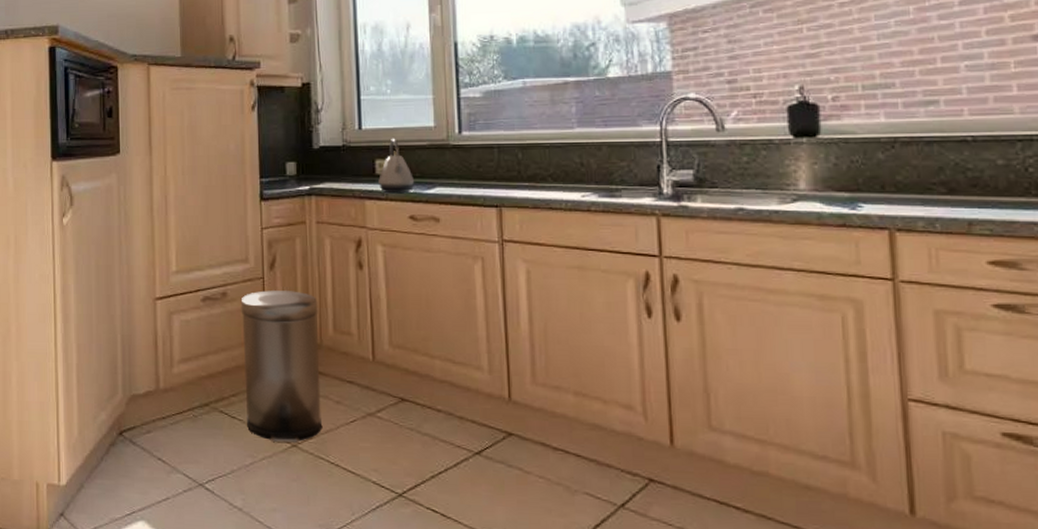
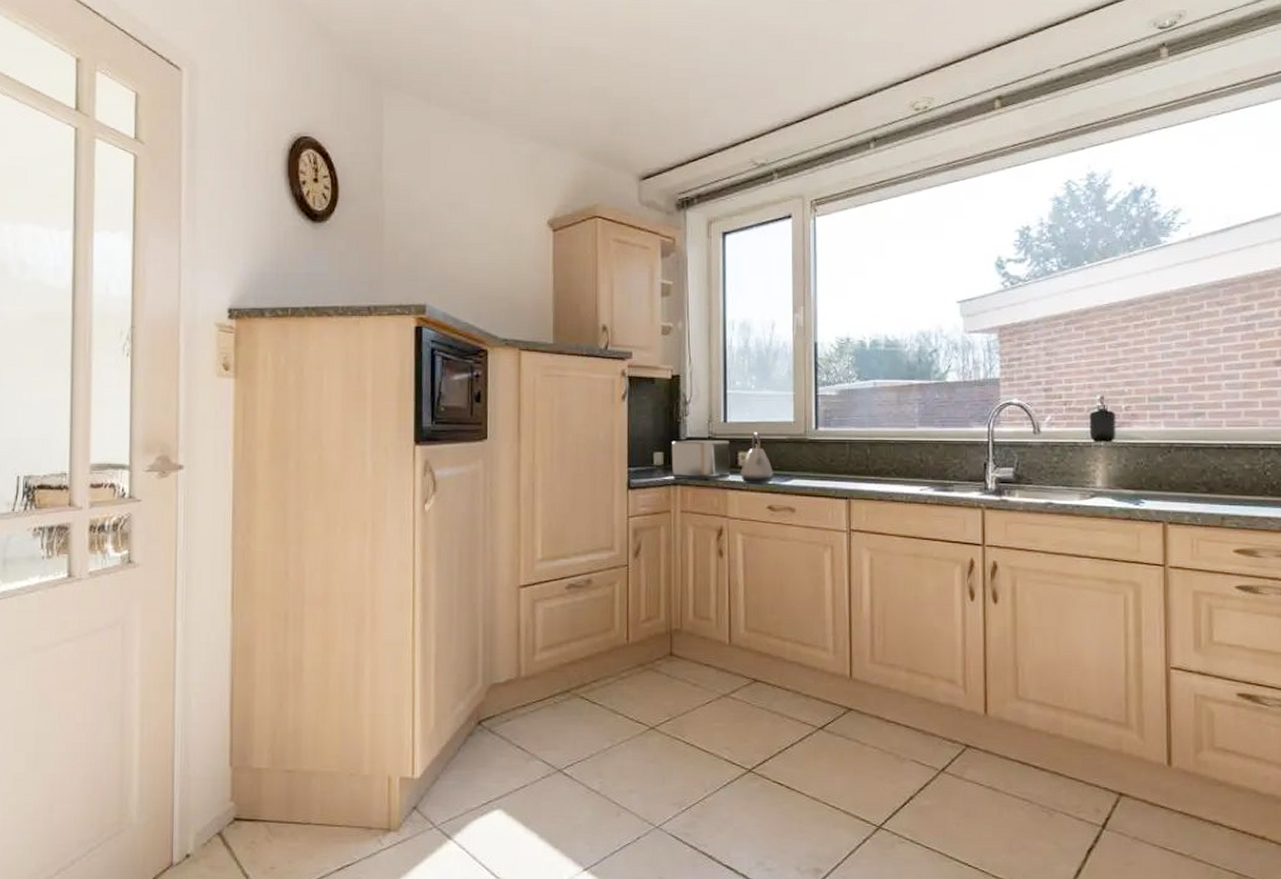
pedal bin: present [240,290,321,444] -> none [605,578,680,726]
toaster: none [304,148,368,190] -> present [671,439,731,481]

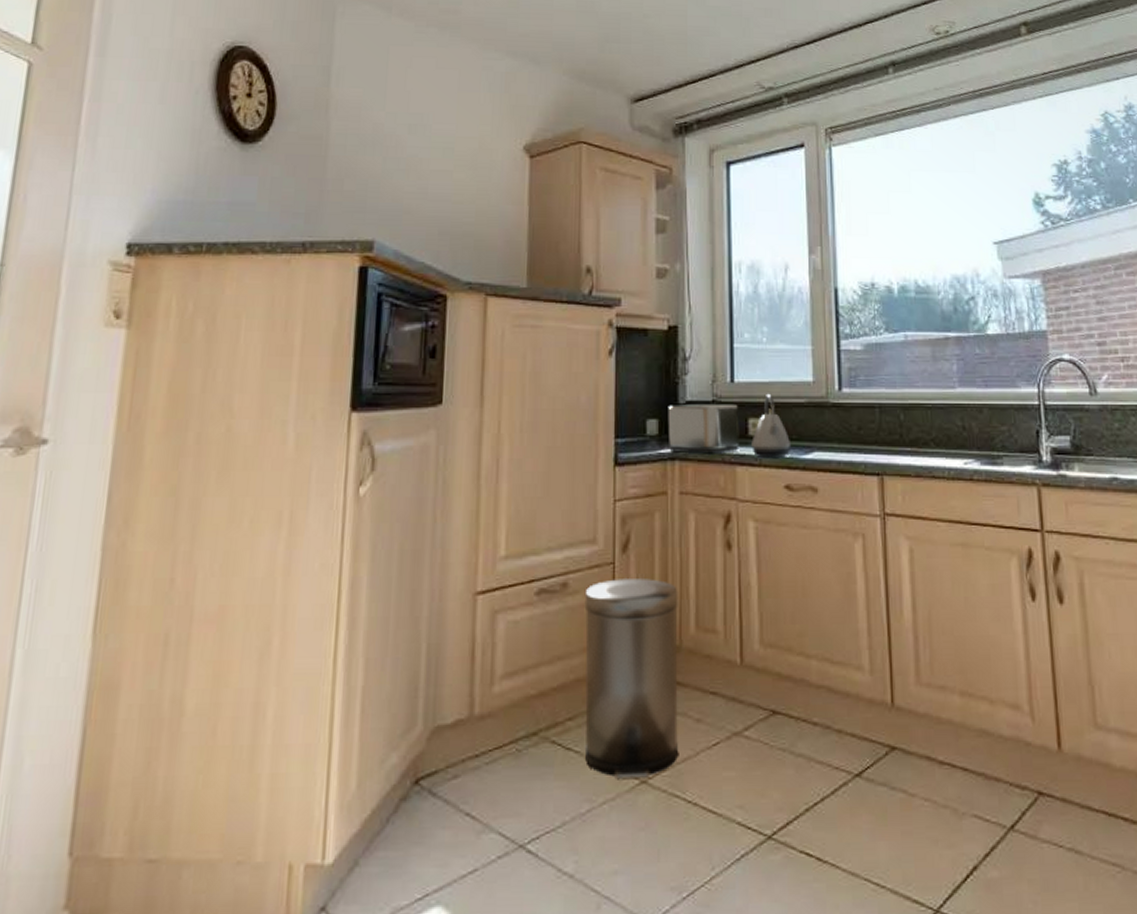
pedal bin: none [605,578,680,726] -> present [584,579,679,780]

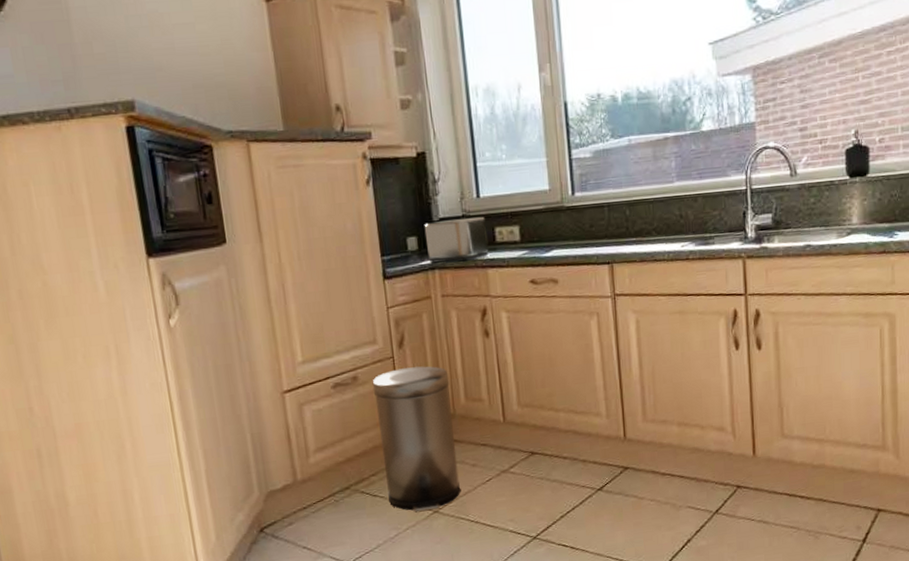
kettle: present [751,393,792,459] -> none [499,204,534,260]

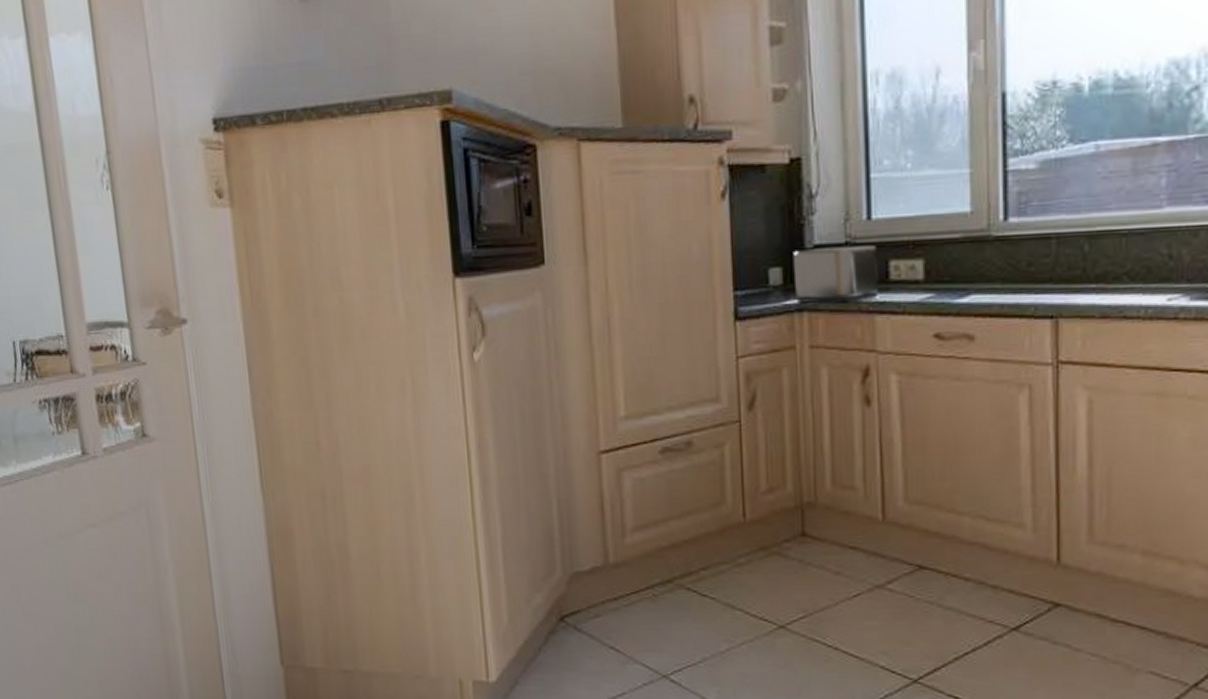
pedal bin: present [372,366,460,513] -> none [710,436,816,625]

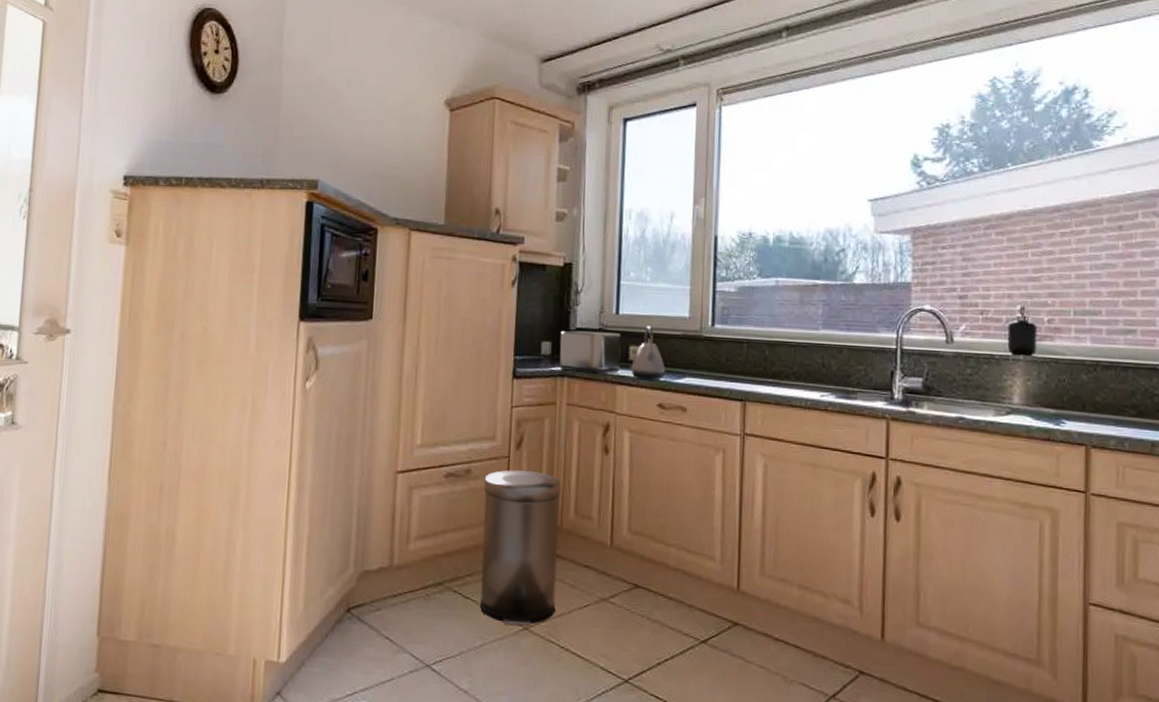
pedal bin: none [710,436,816,625] -> present [479,470,562,627]
kettle: none [893,229,943,305] -> present [631,325,666,381]

